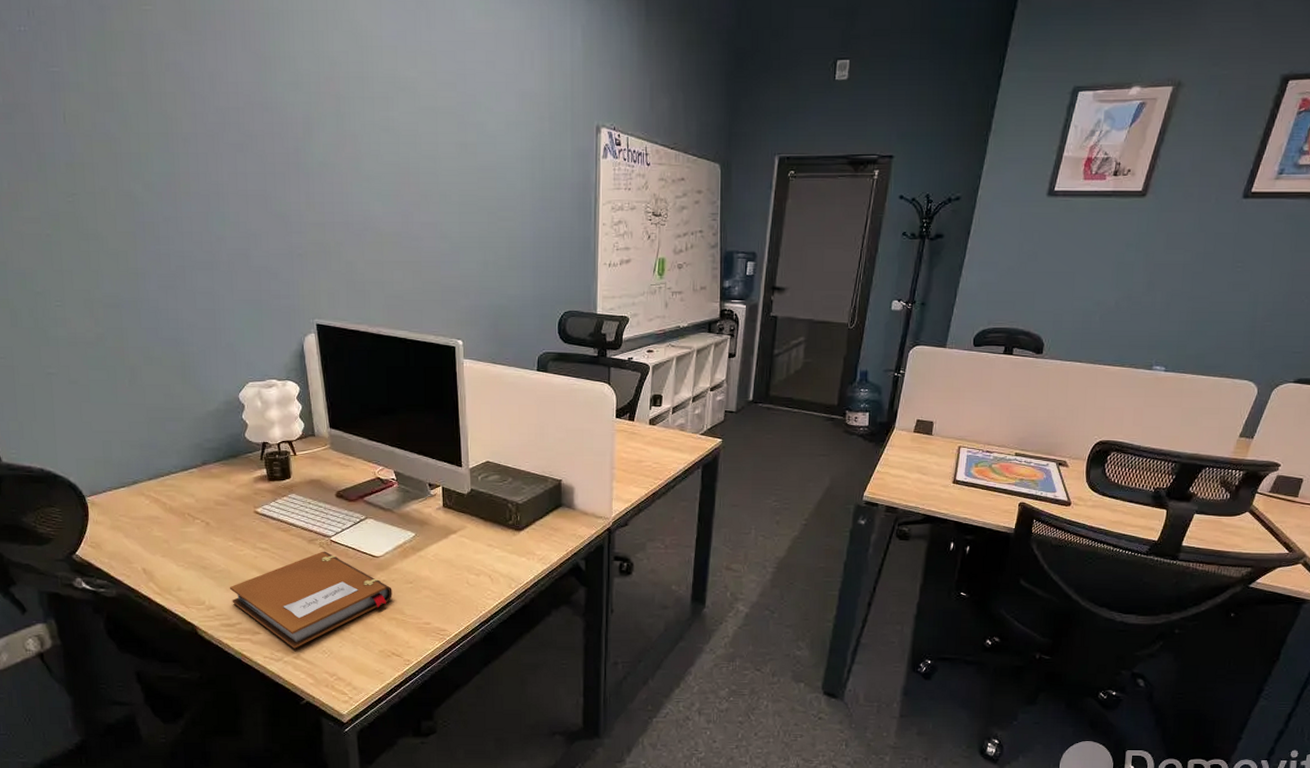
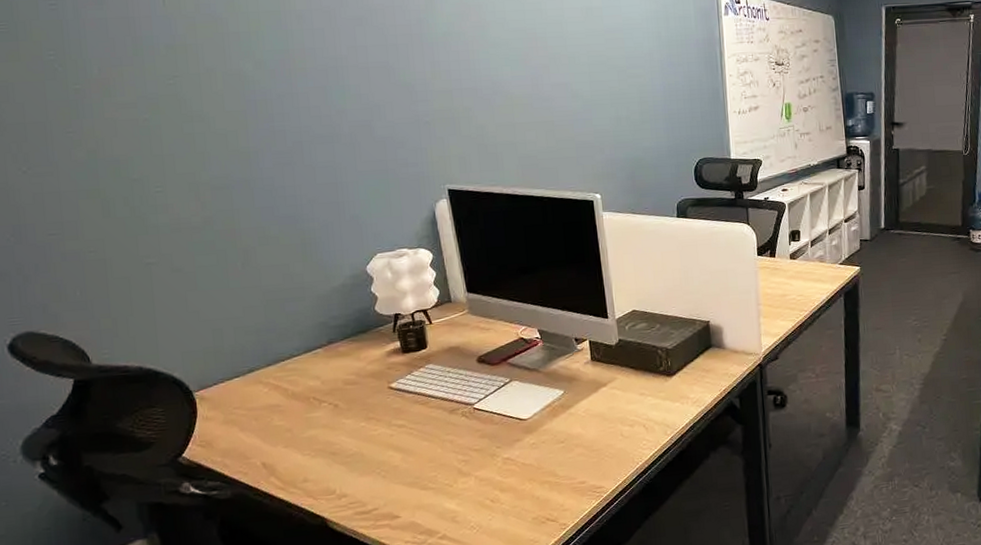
notebook: present [229,551,393,649] -> none [363,420,544,528]

